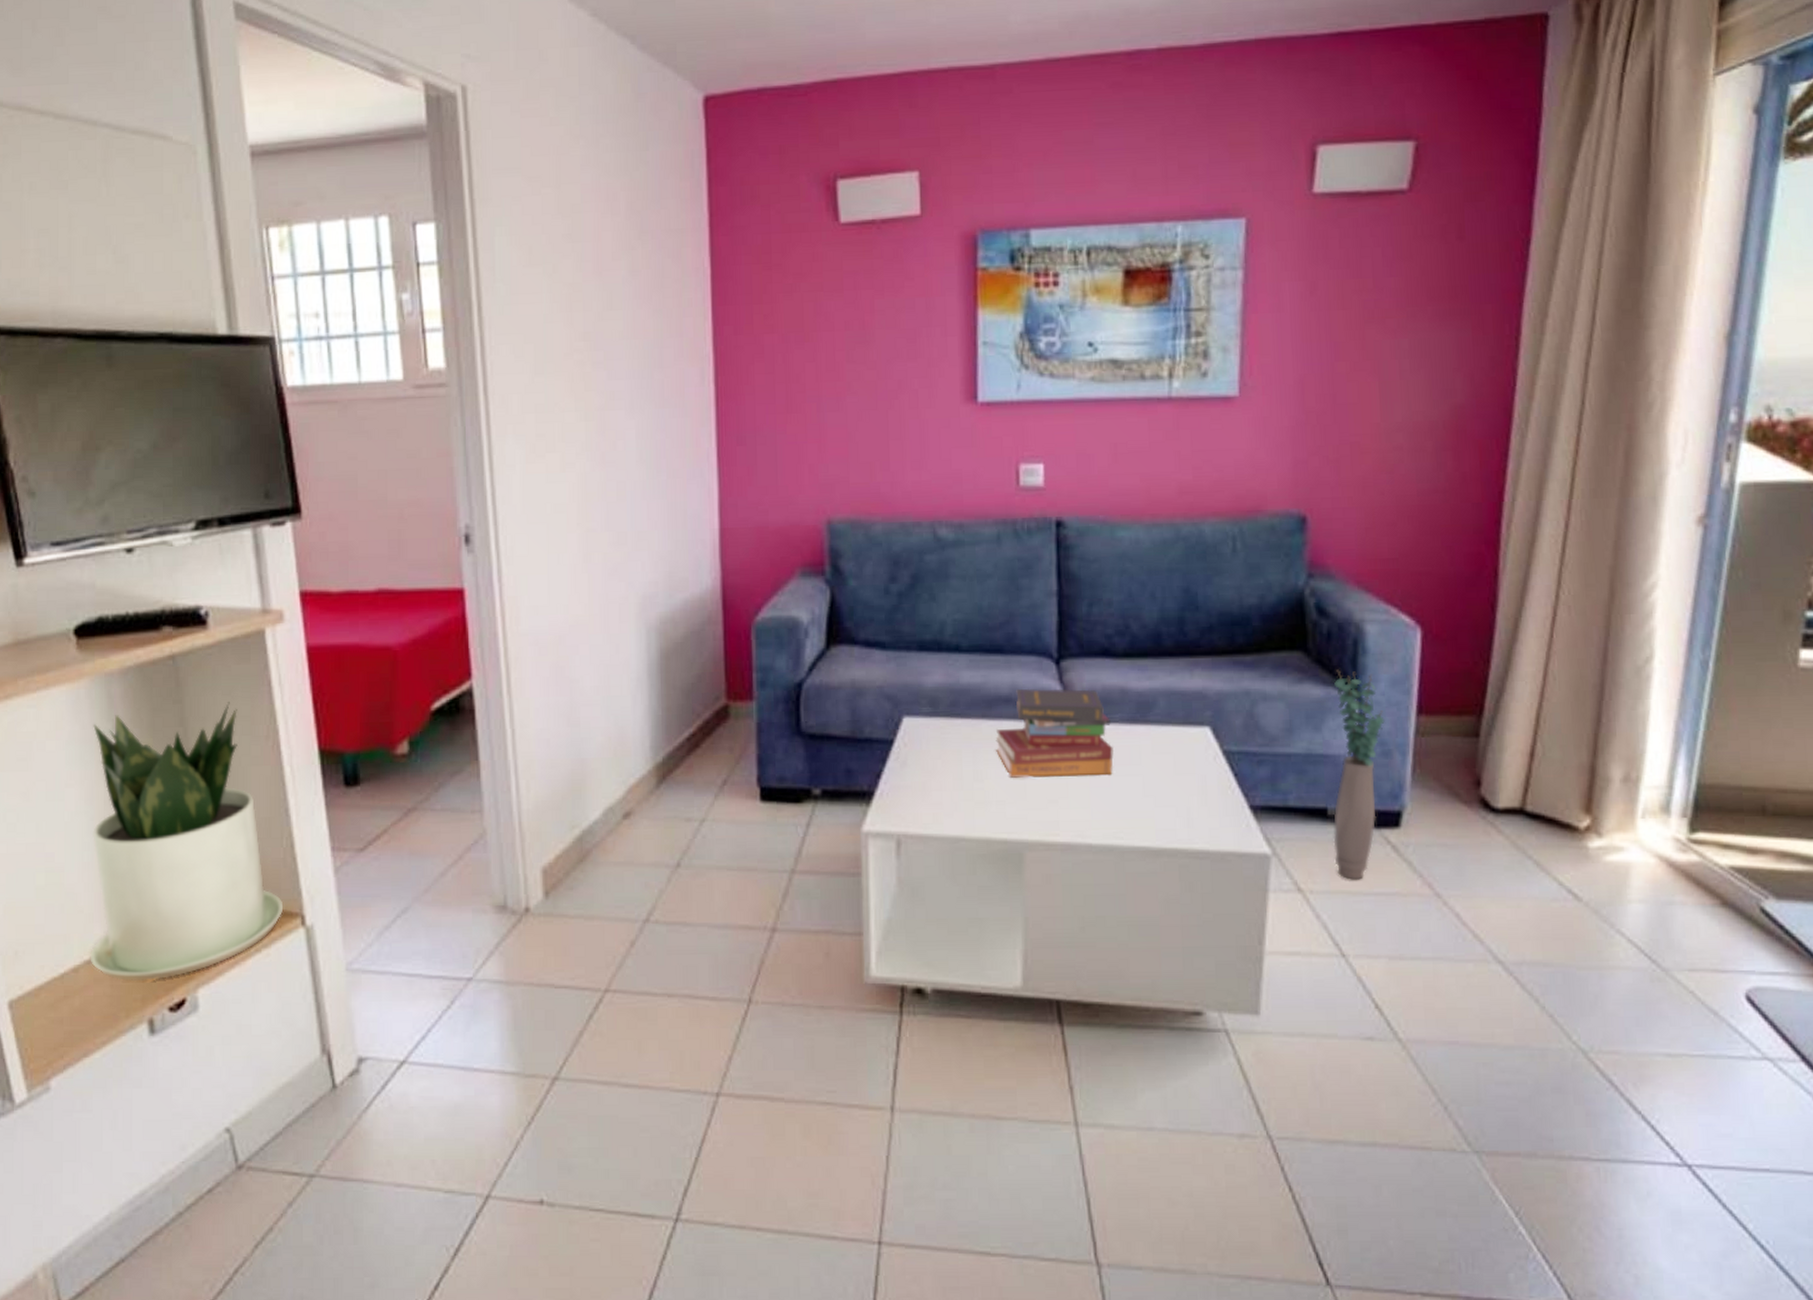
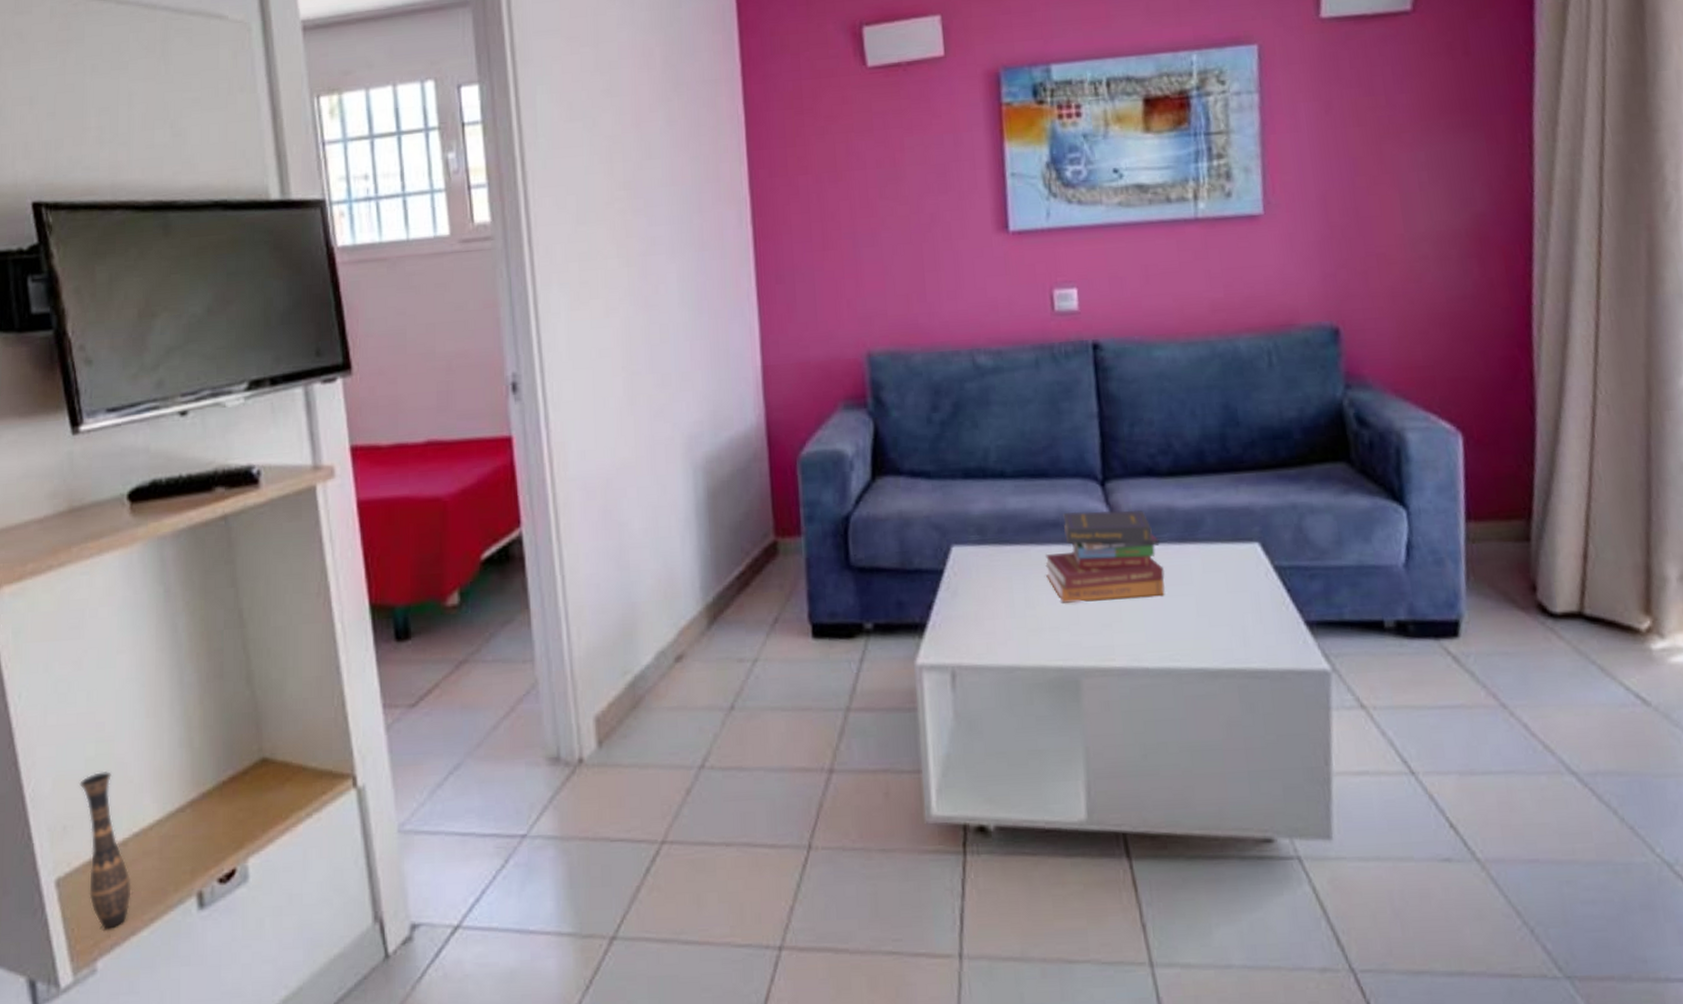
decorative vase: none [30,901,83,1050] -> present [79,771,132,929]
planter: present [90,702,284,981] -> none [139,560,335,852]
vase: present [1333,669,1385,880] -> none [1380,478,1435,694]

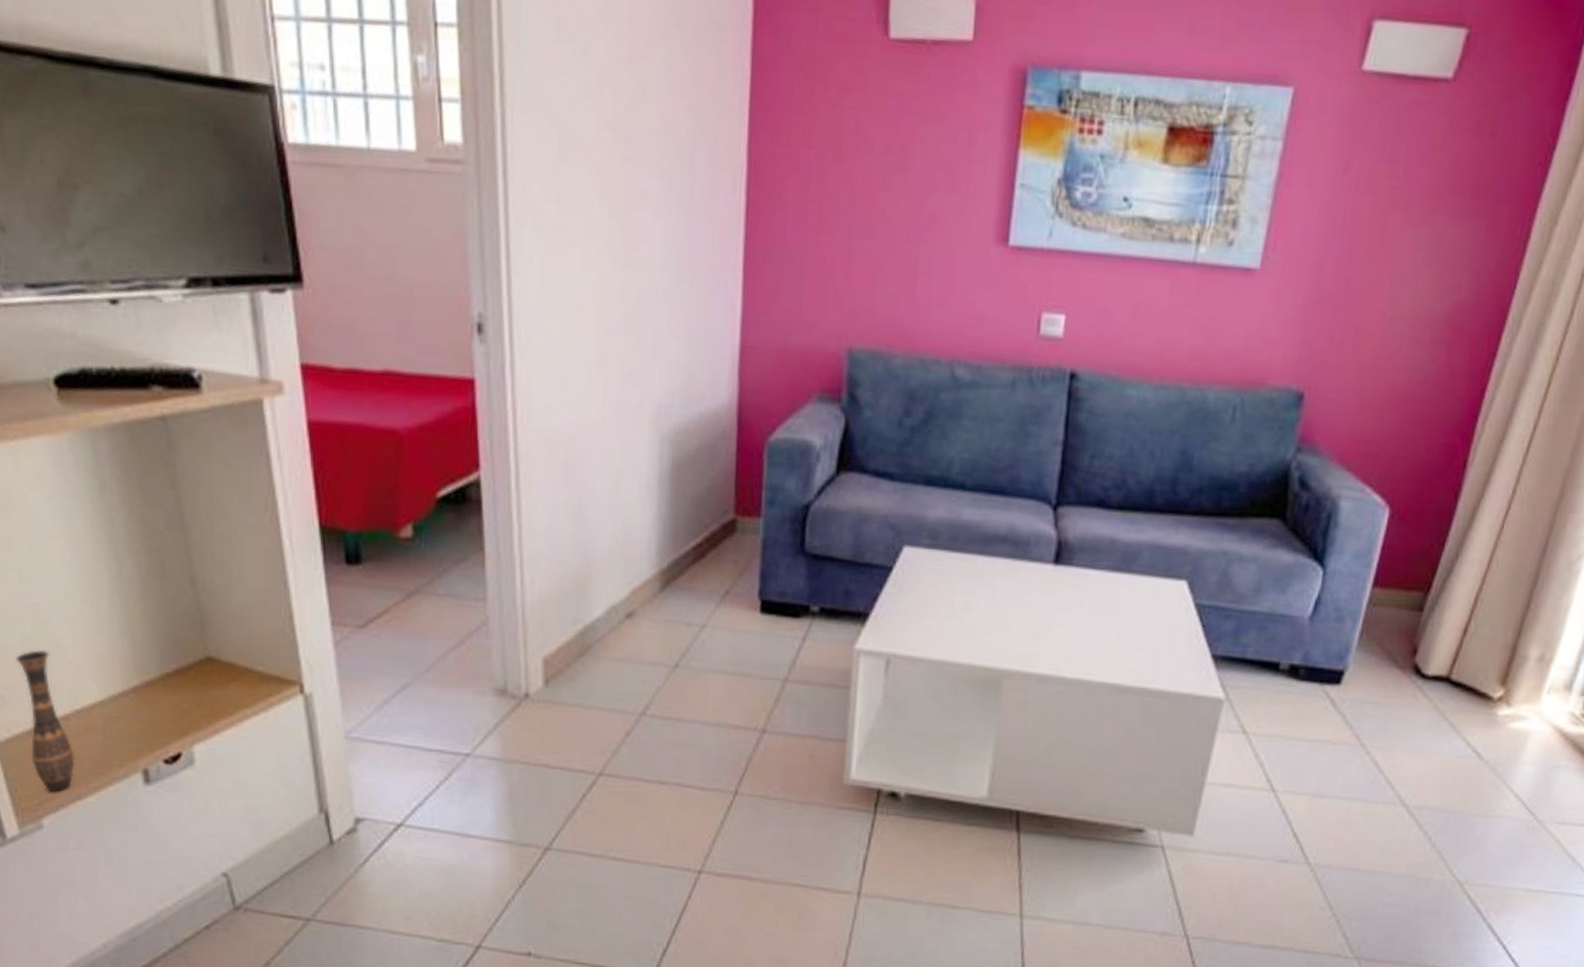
books: present [1045,510,1166,603] -> none [988,530,1097,617]

